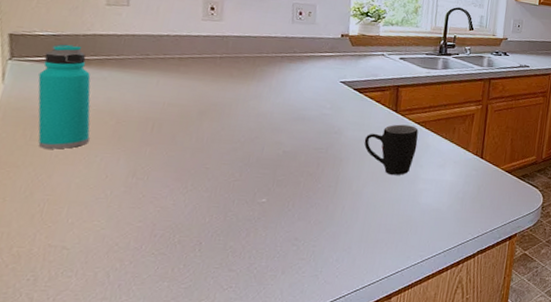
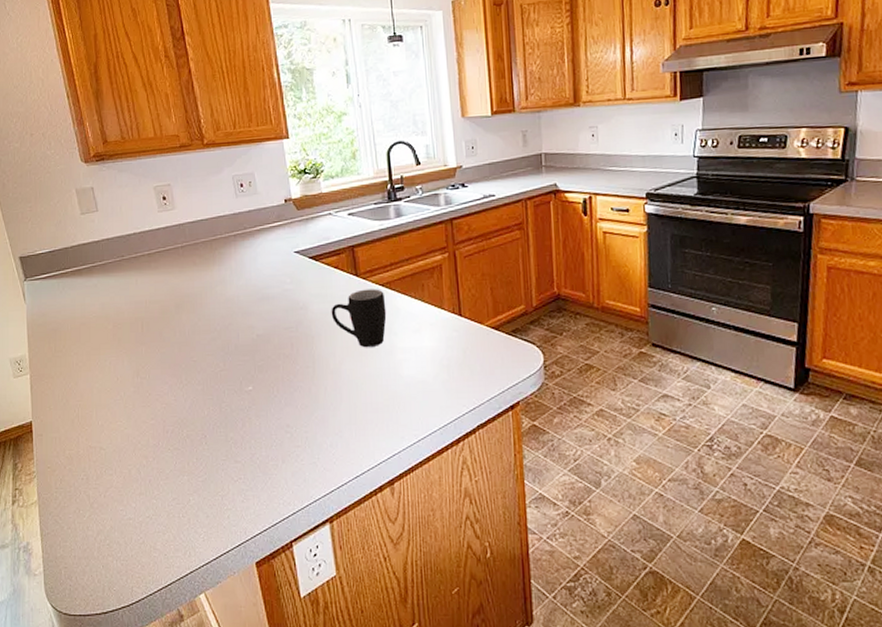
water bottle: present [37,43,91,149] -> none [48,258,97,358]

